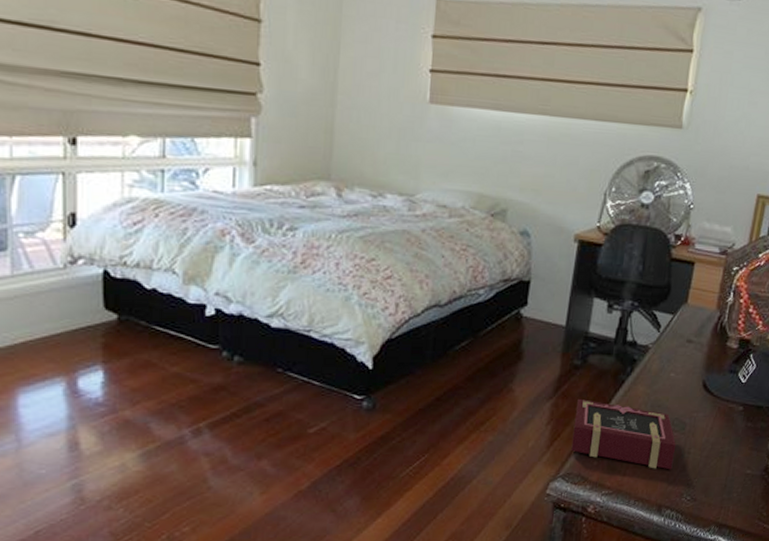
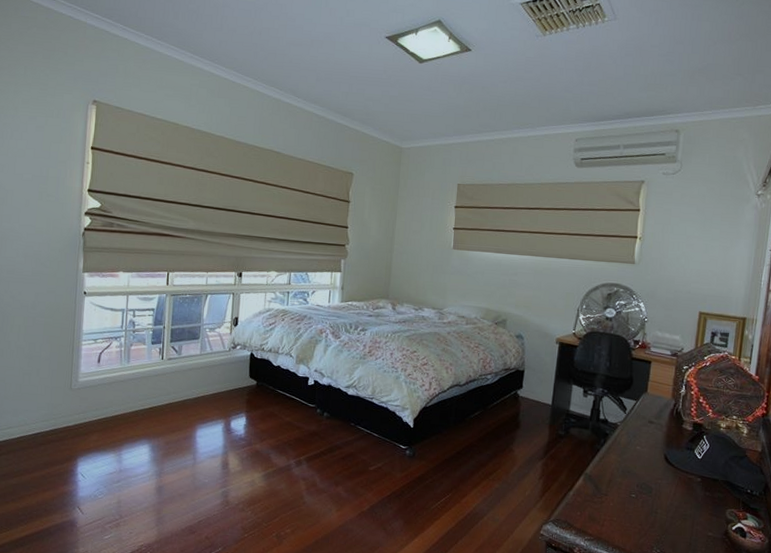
book: present [571,398,677,470] -> none [559,460,645,525]

